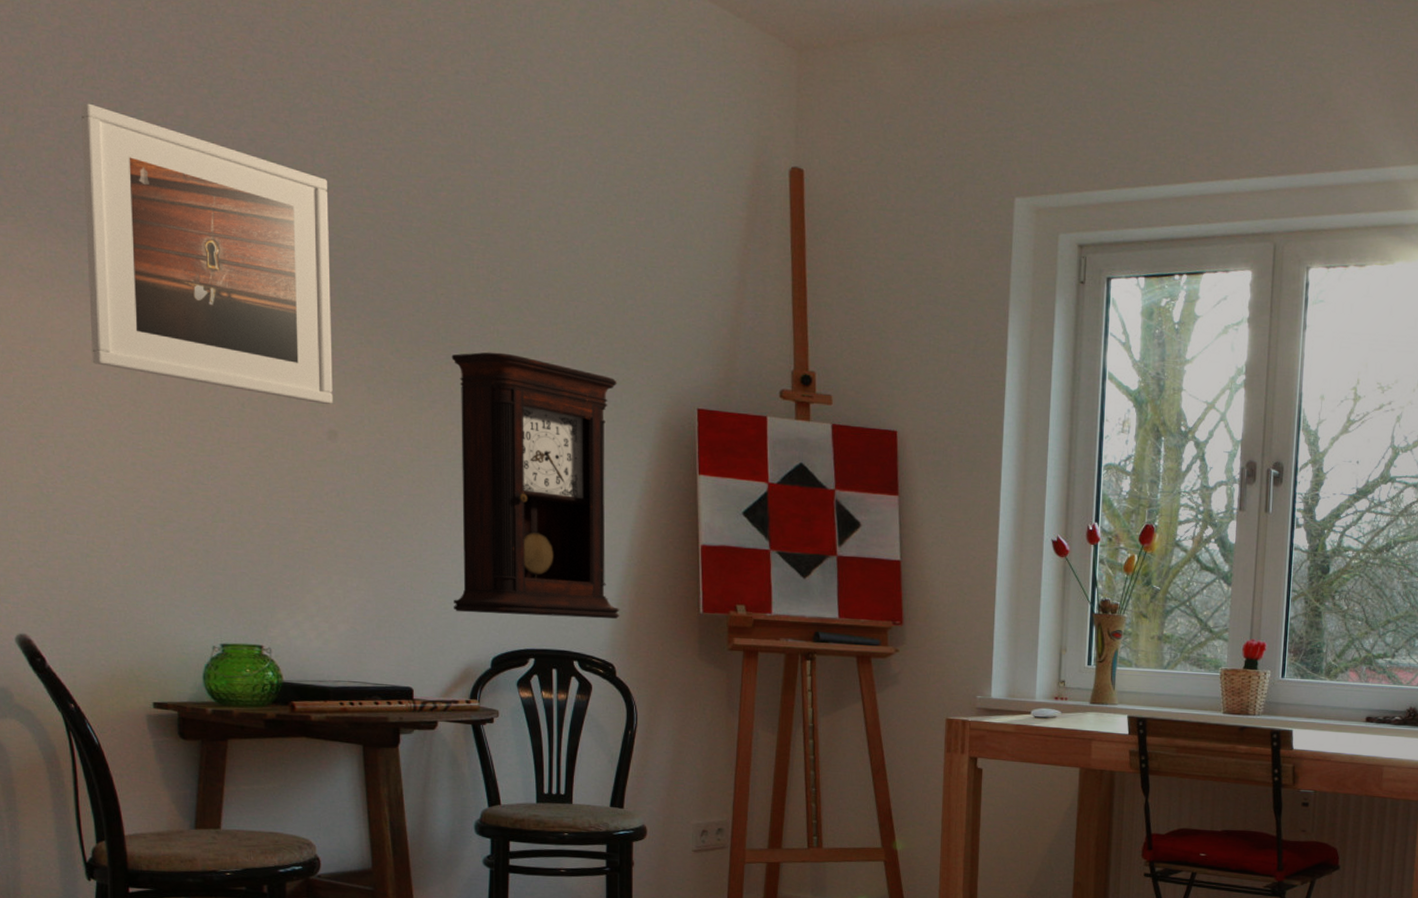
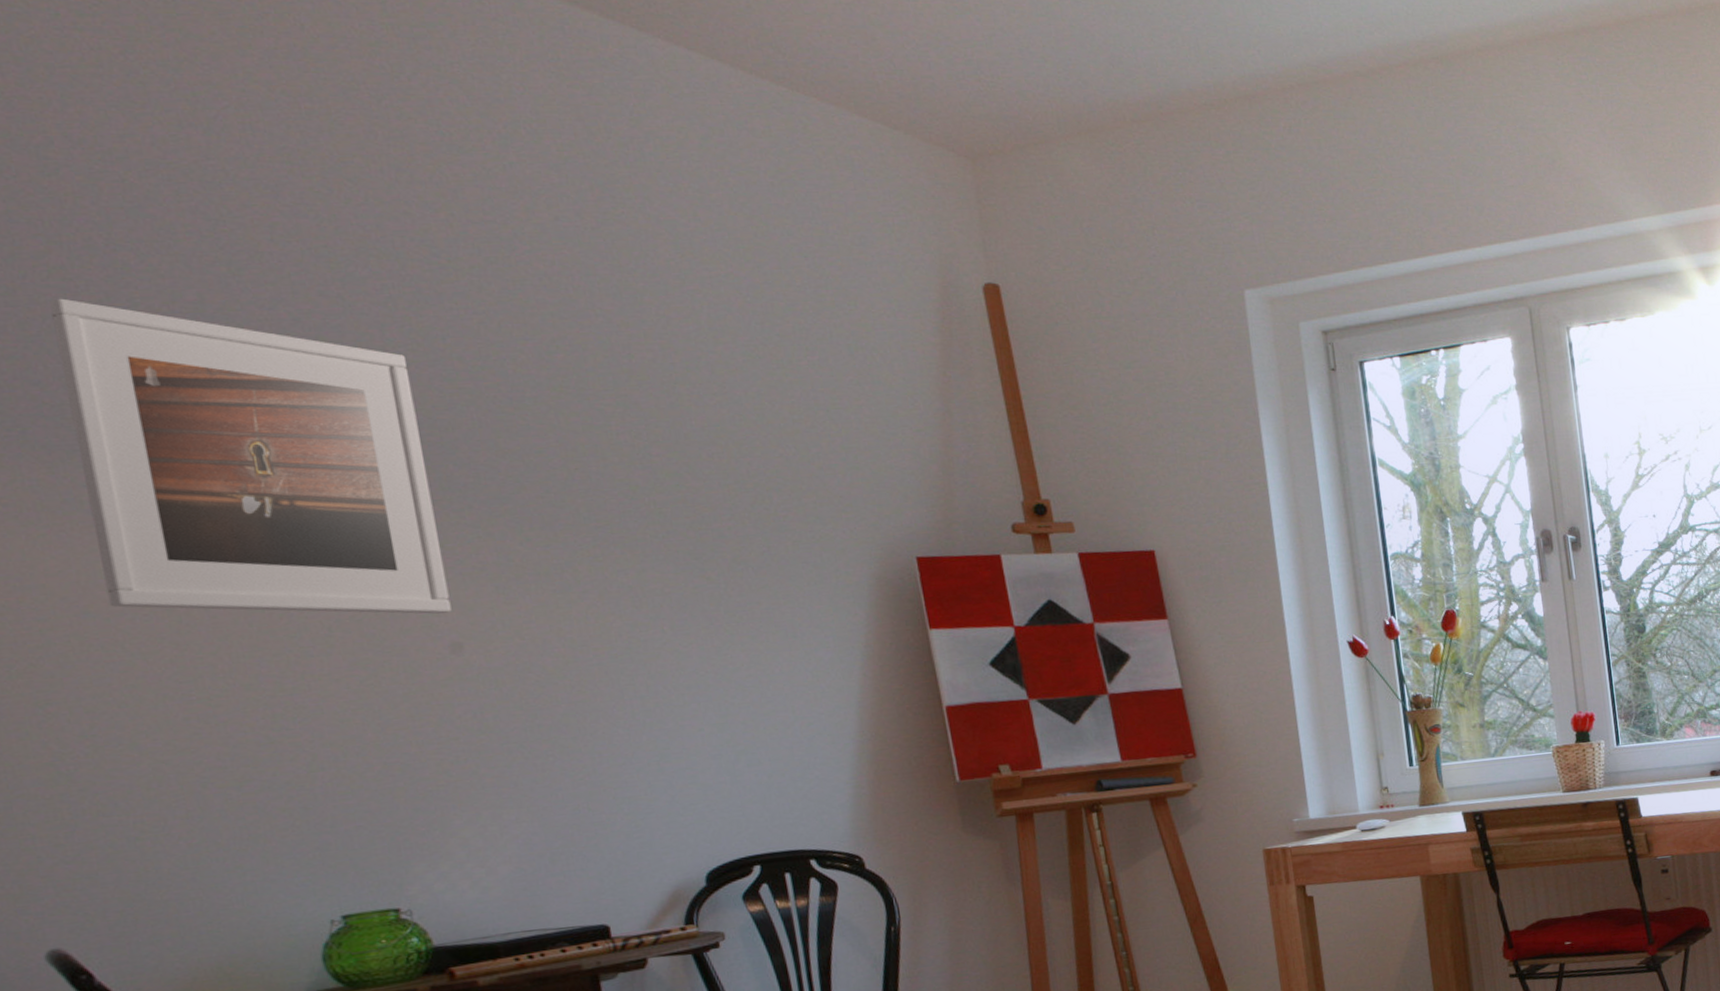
pendulum clock: present [451,352,620,620] -> none [599,525,859,828]

